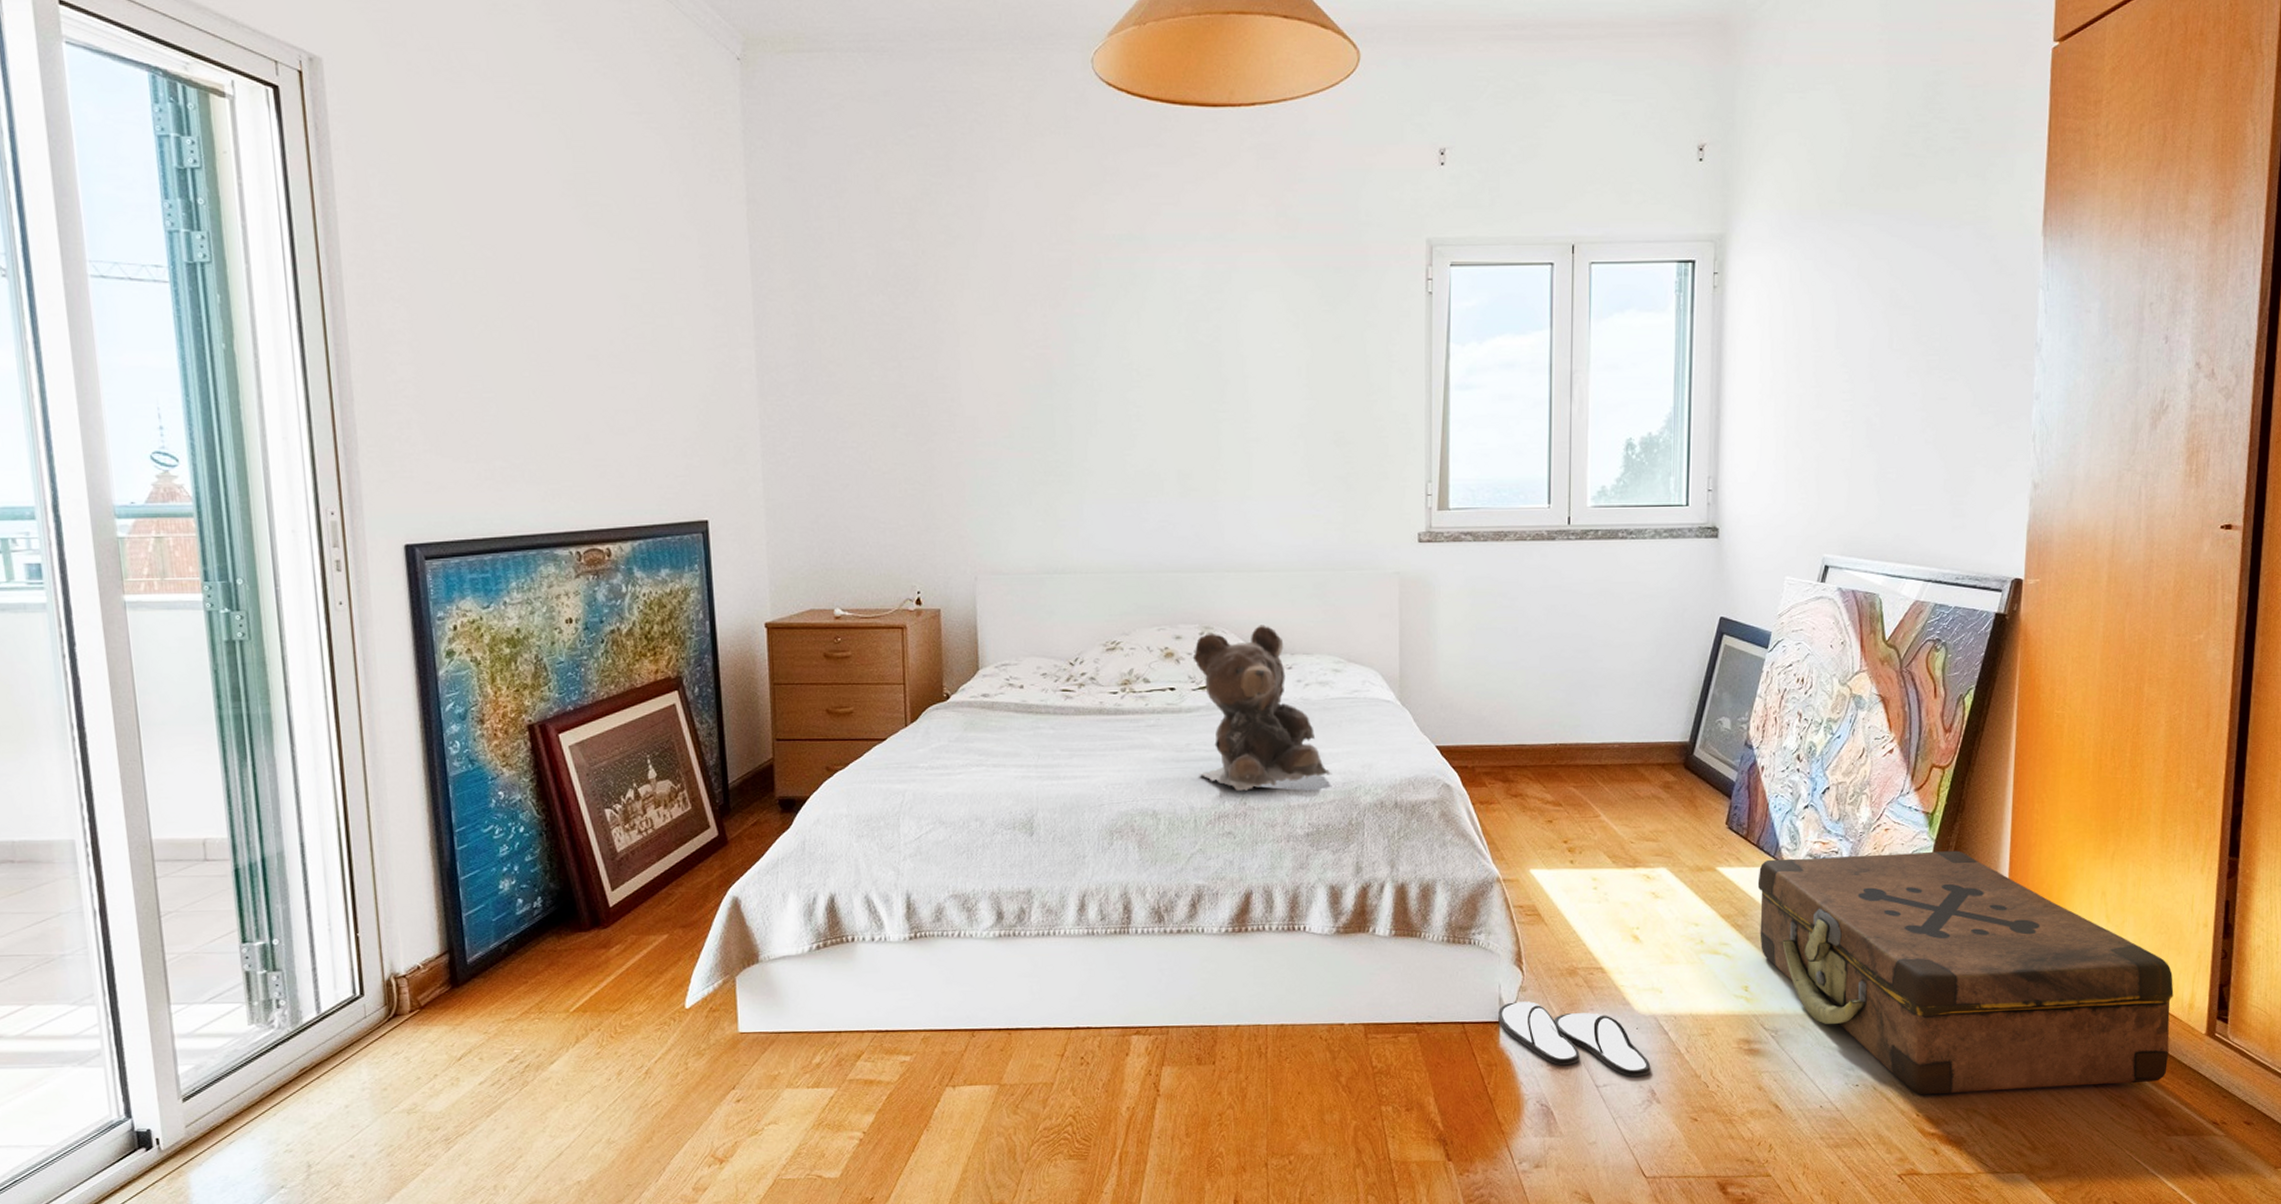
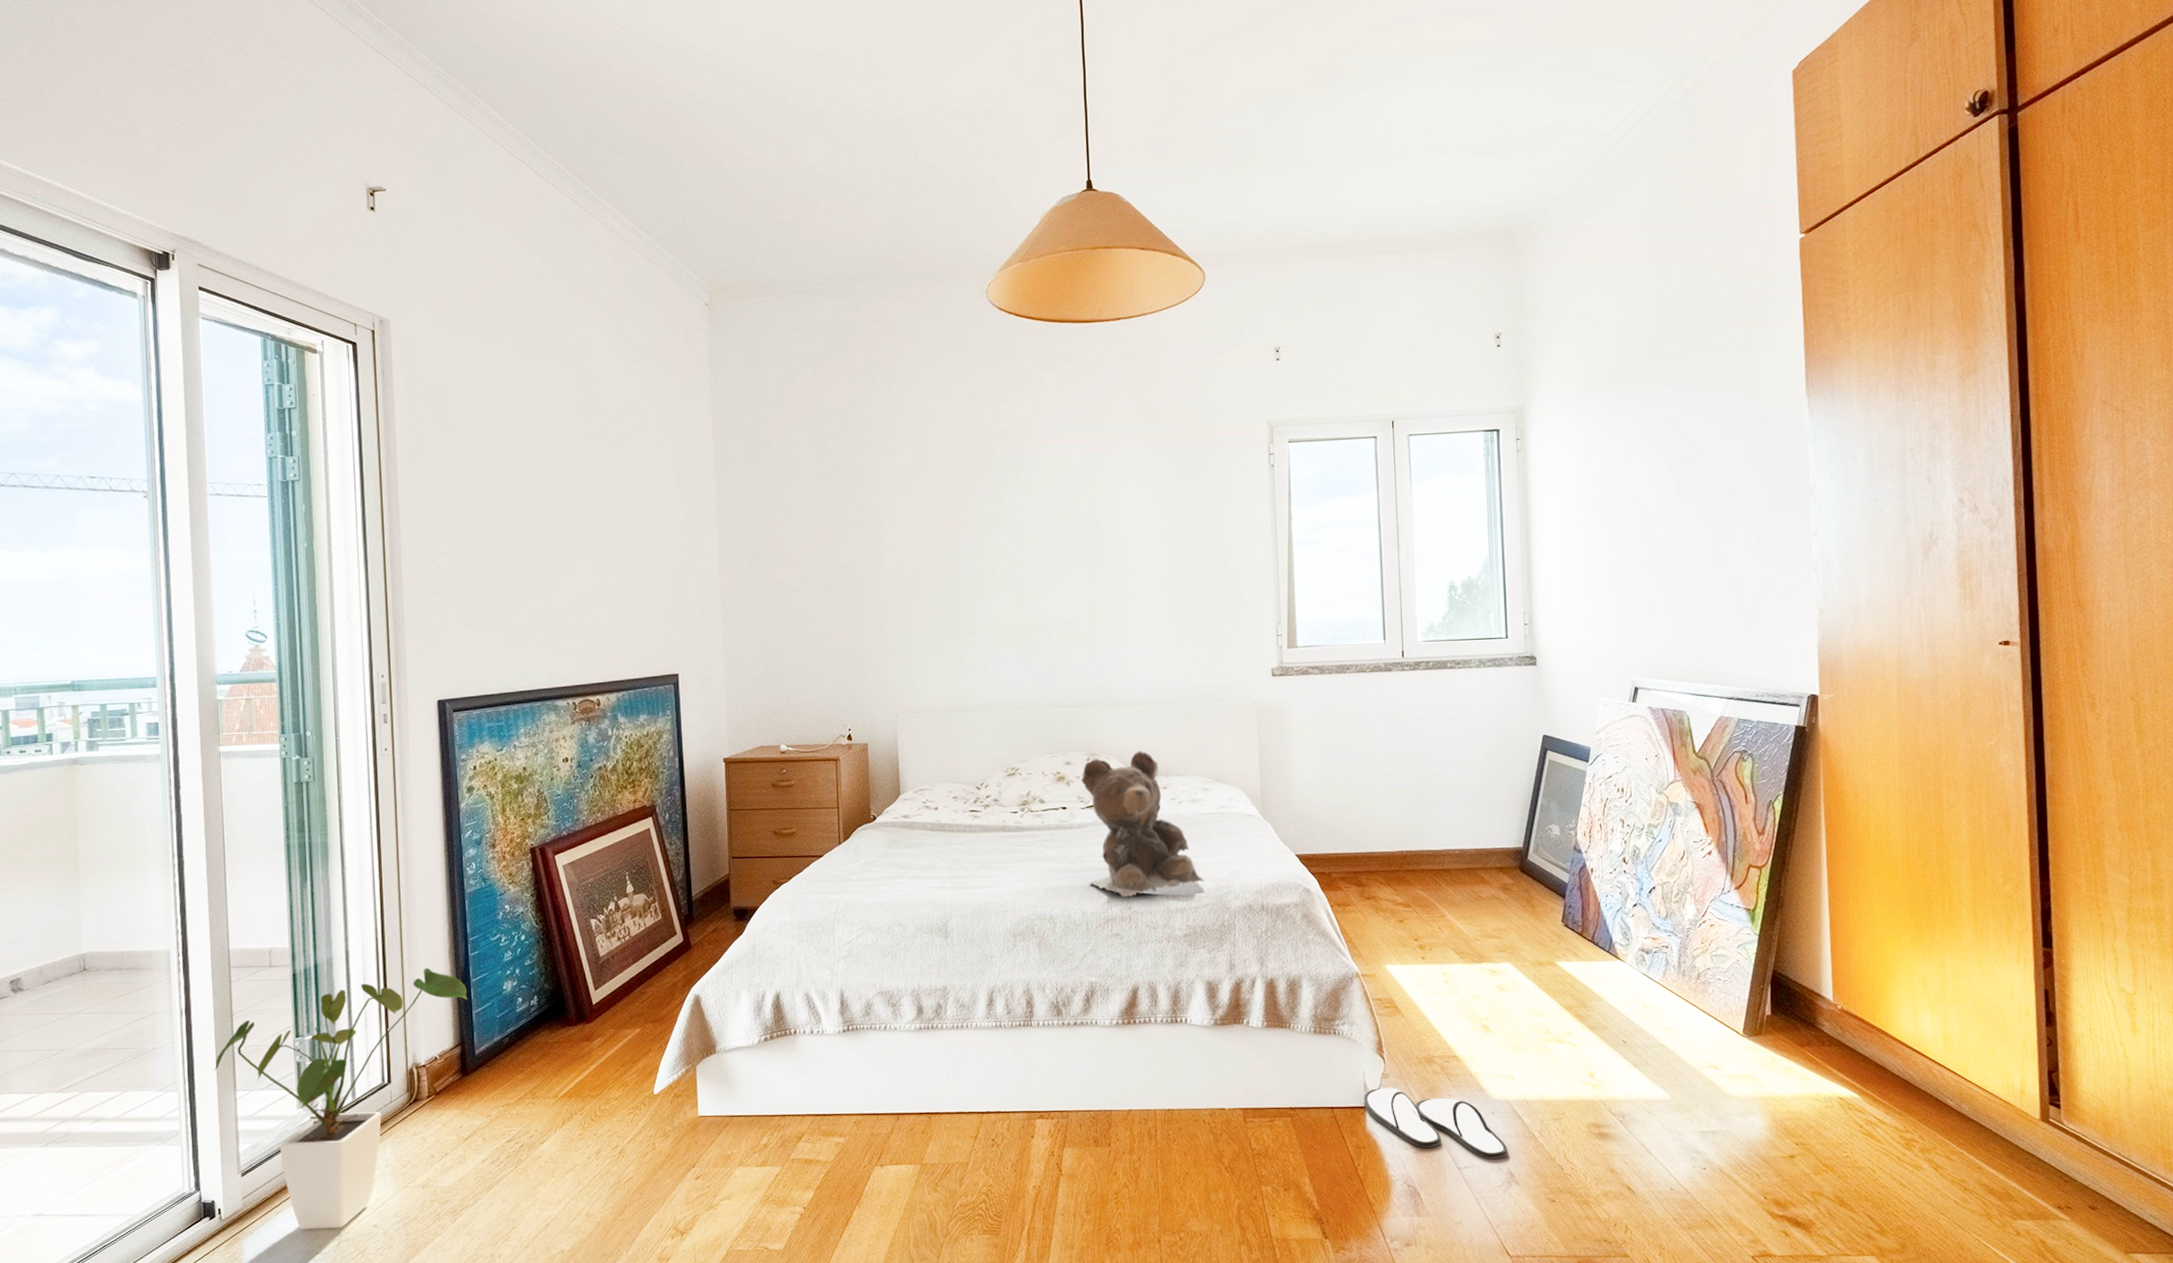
house plant: none [141,863,456,1161] -> present [214,968,468,1230]
suitcase: present [1757,850,2174,1095] -> none [1595,944,2006,1178]

